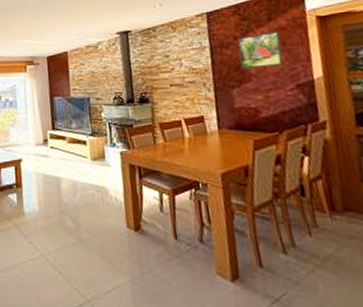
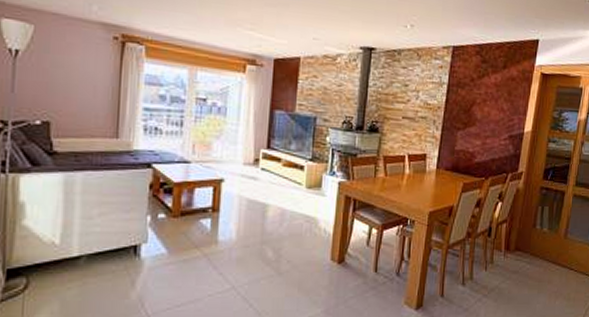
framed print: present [237,31,284,70] -> none [469,79,510,115]

